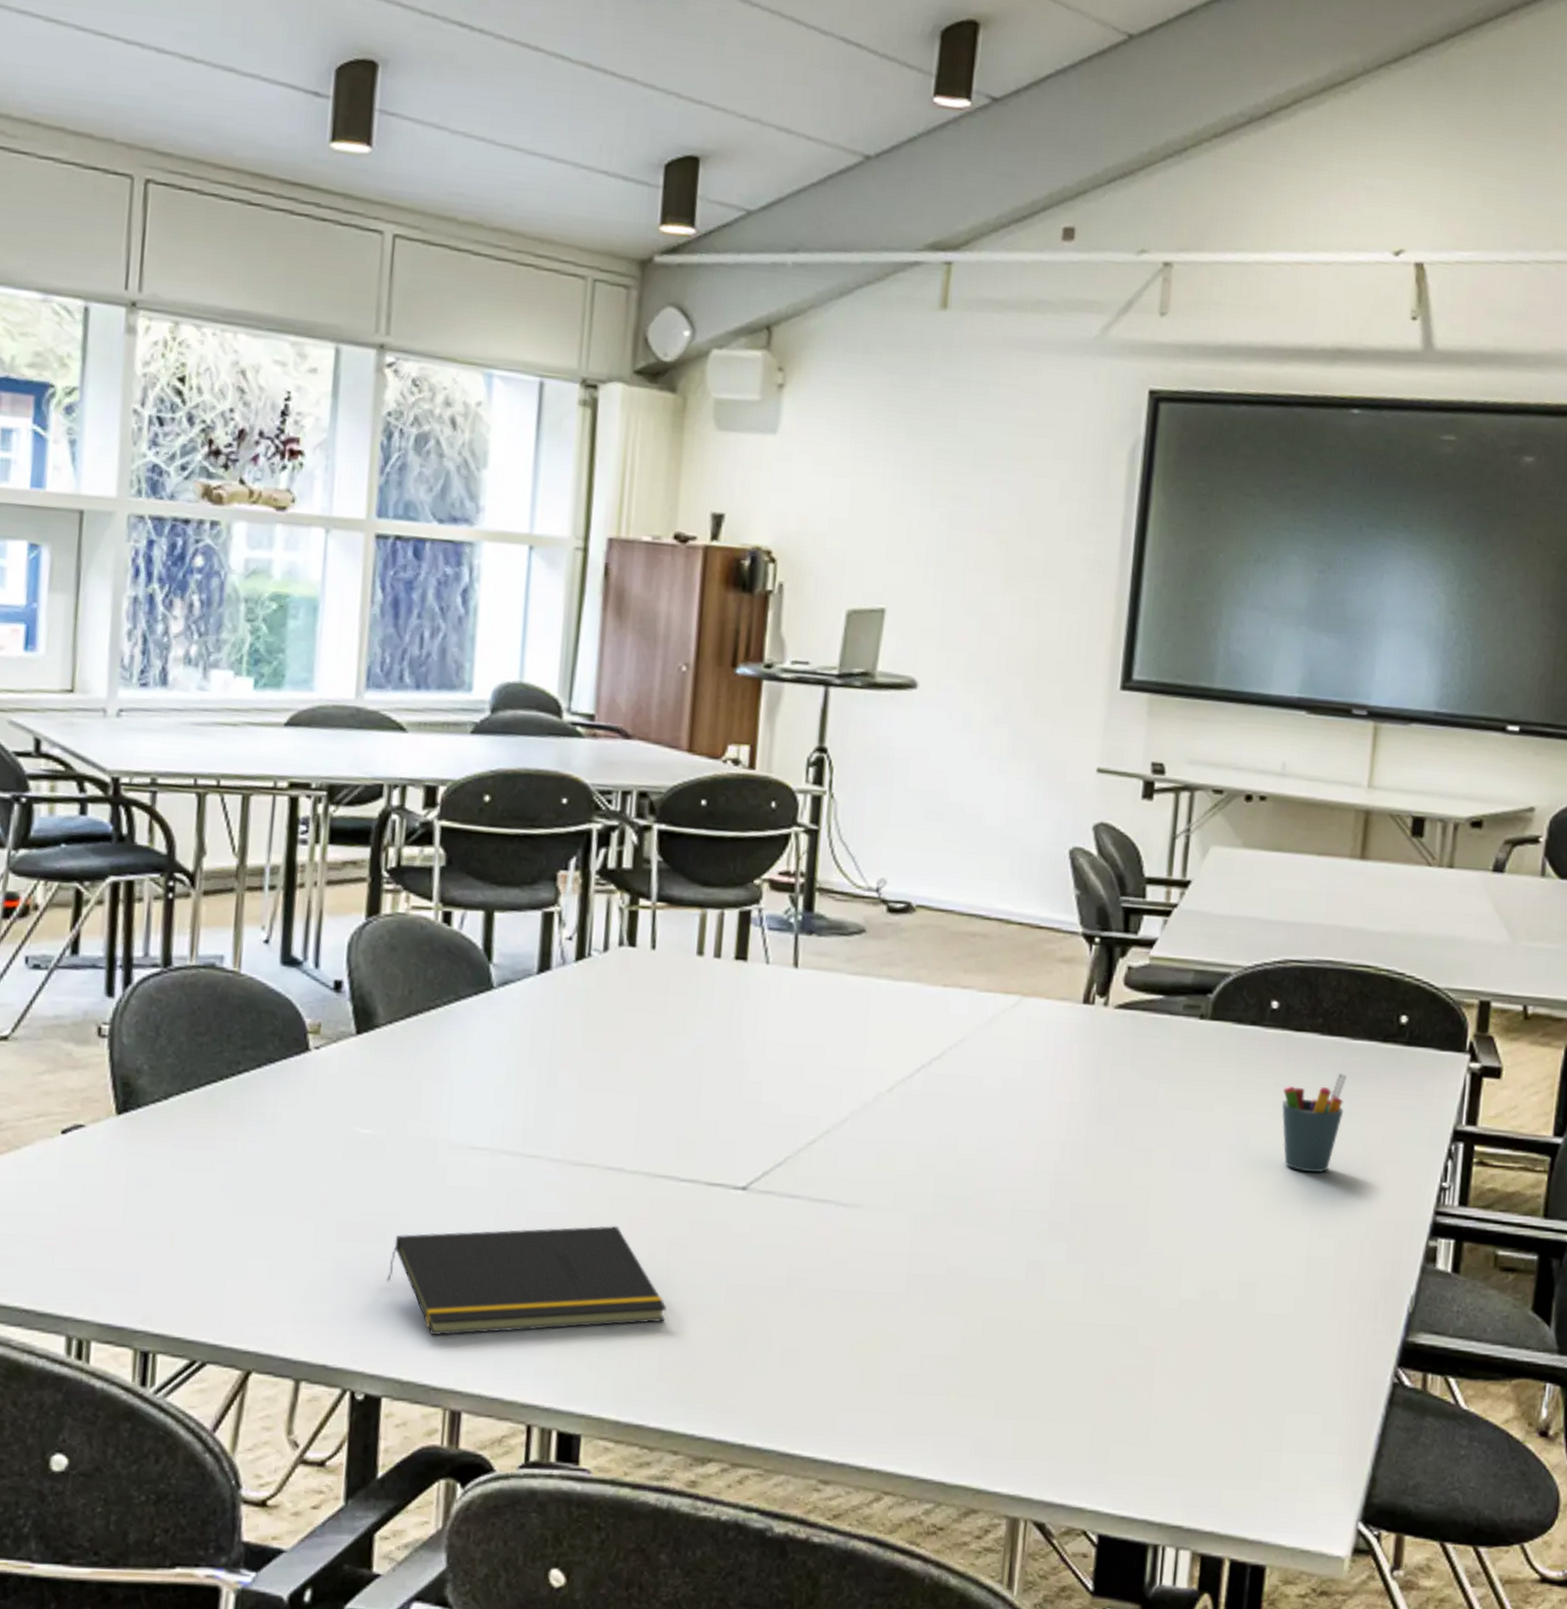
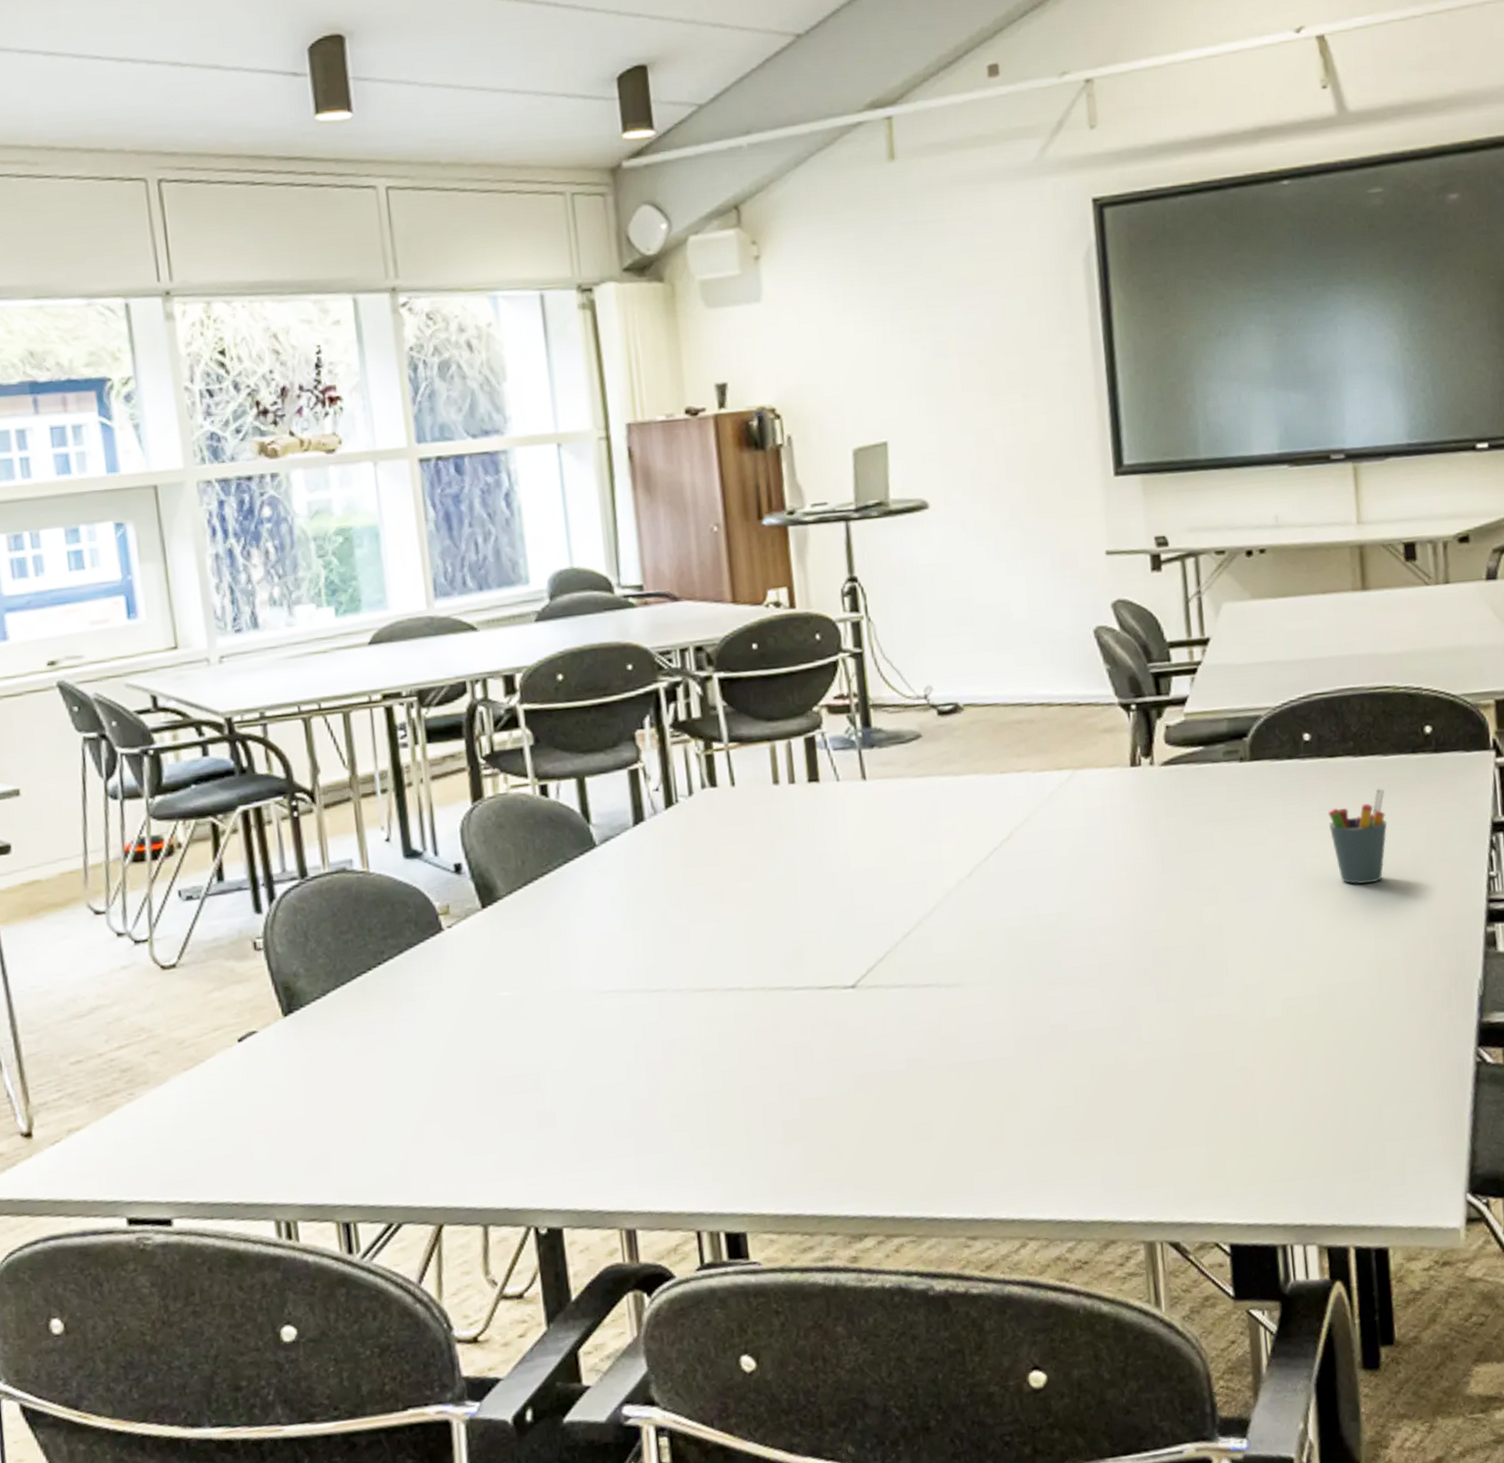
notepad: present [386,1225,667,1335] -> none [548,1039,804,1165]

